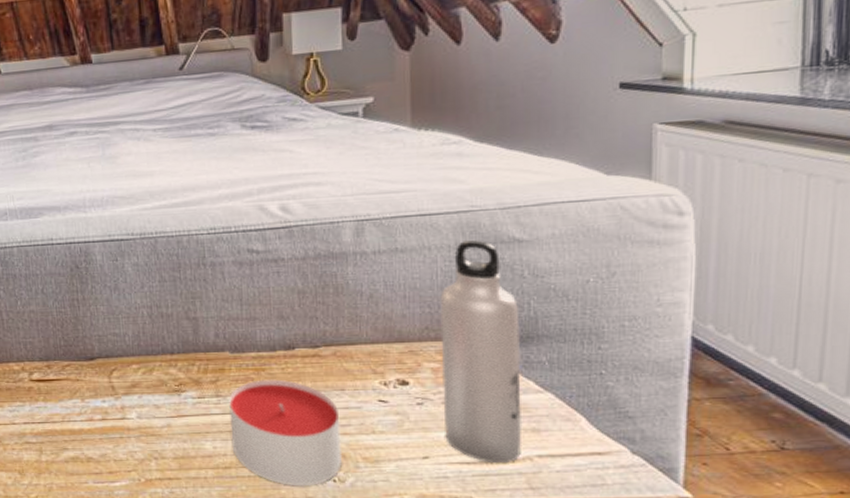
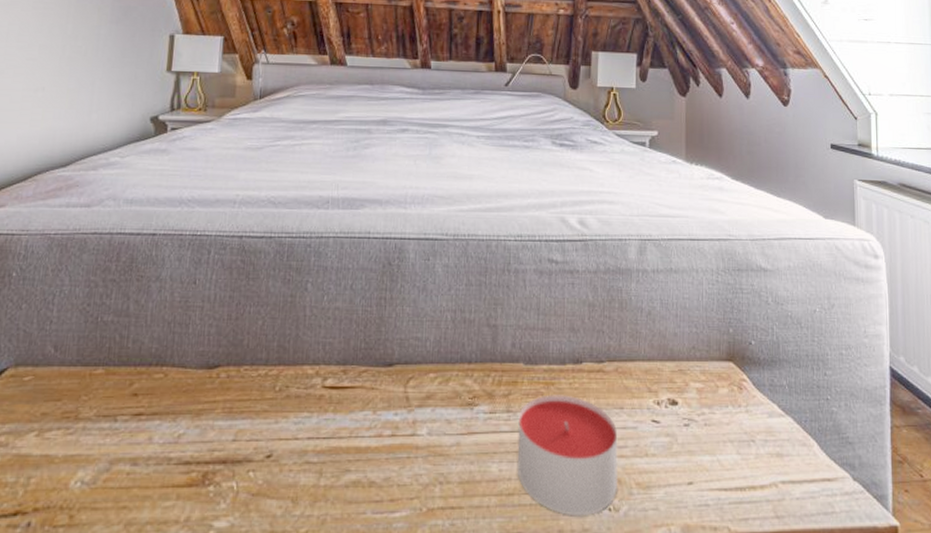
water bottle: present [440,240,523,464] -> none [704,266,769,490]

